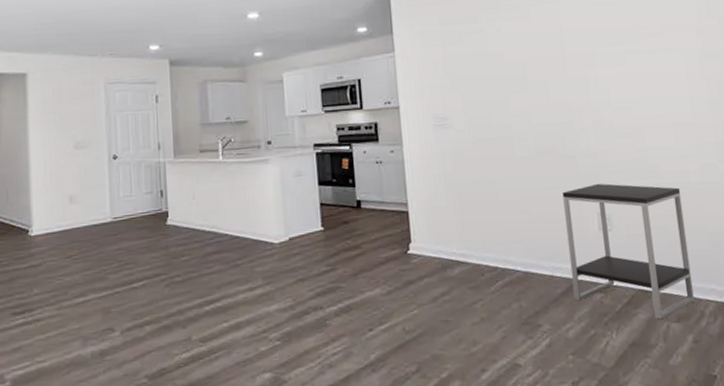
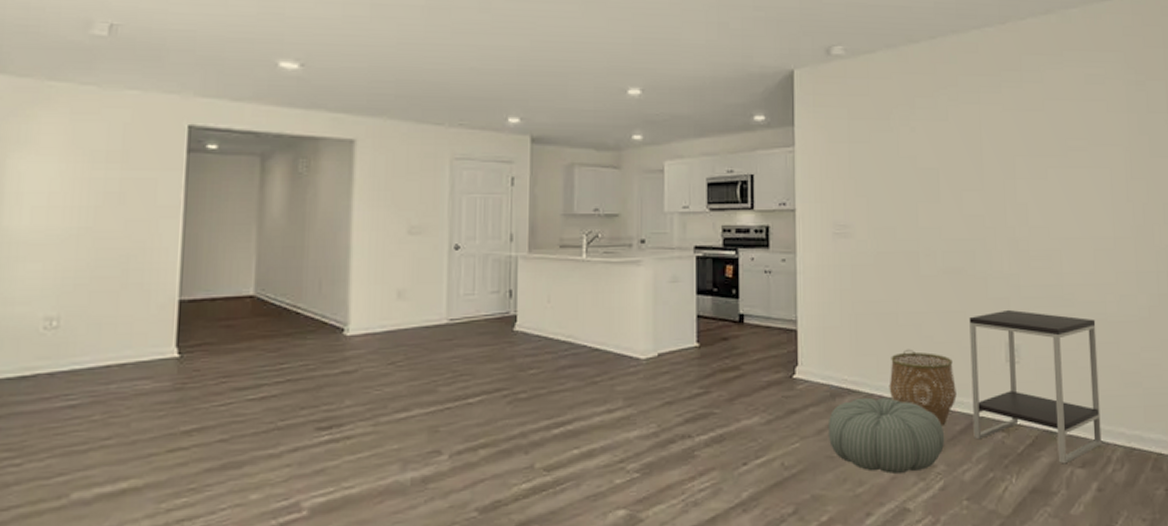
pouf: none [441,267,548,334] -> present [827,397,945,474]
basket: none [493,223,556,290] -> present [889,349,957,426]

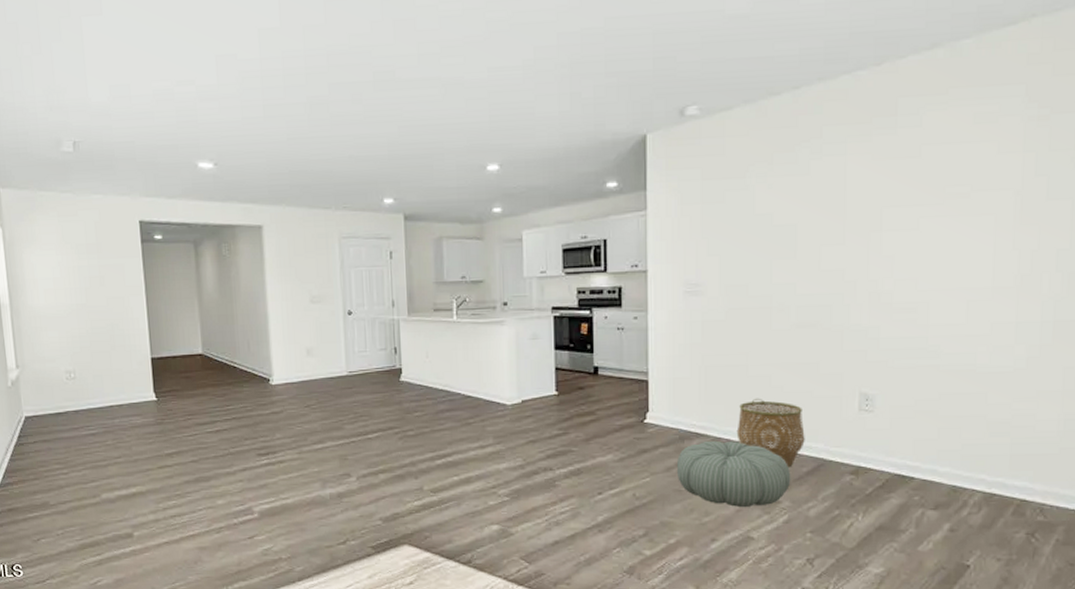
side table: present [969,309,1102,464] -> none [820,361,963,506]

